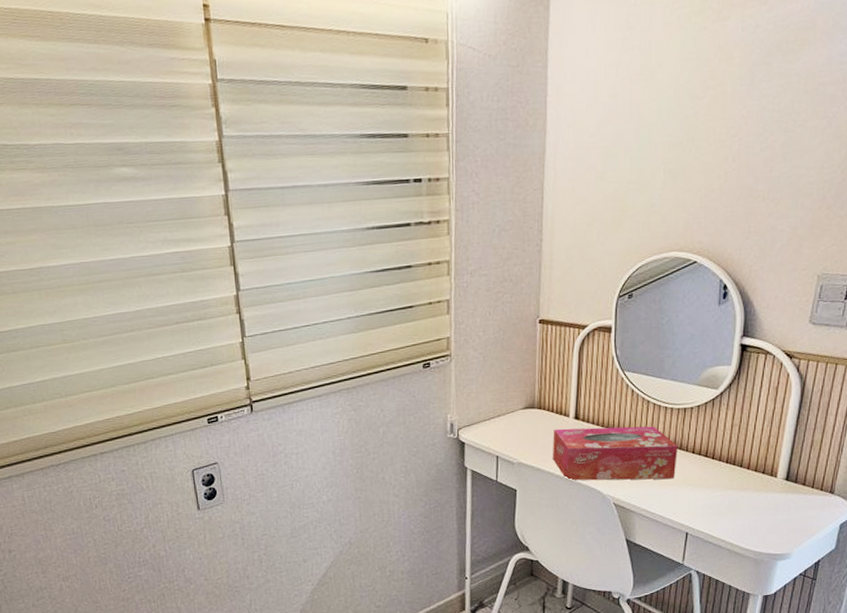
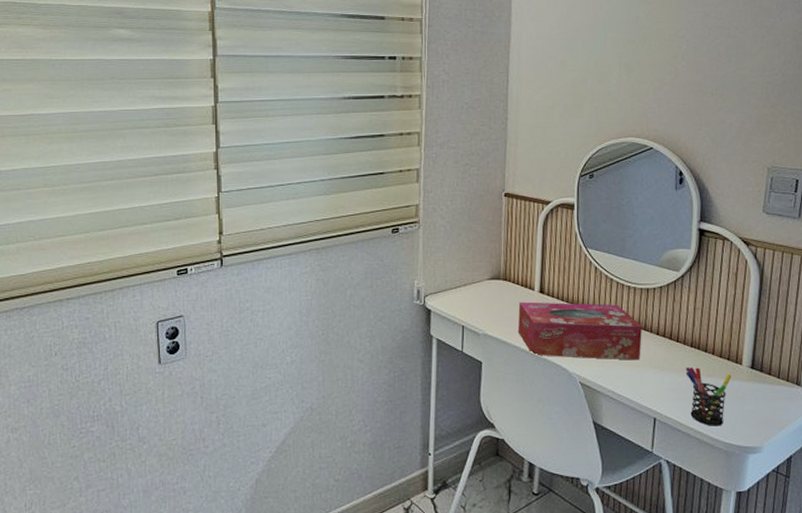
pen holder: none [719,482,766,537] -> present [685,367,732,426]

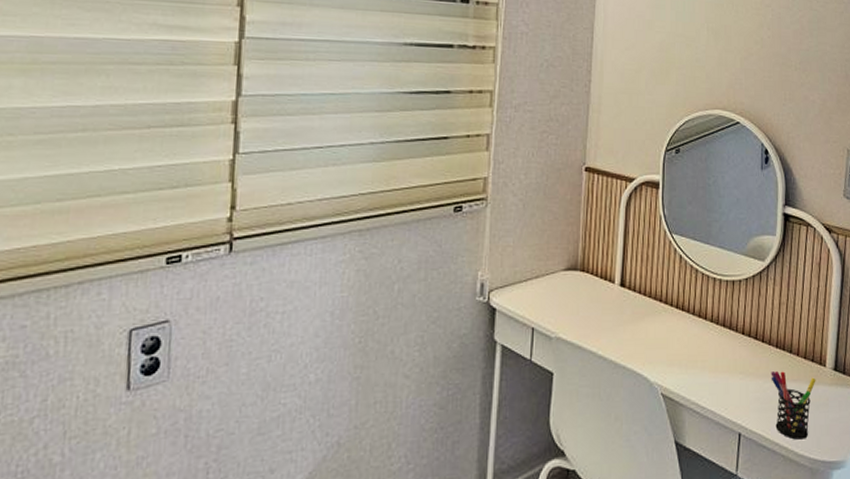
tissue box: present [517,302,642,360] -> none [594,297,727,365]

